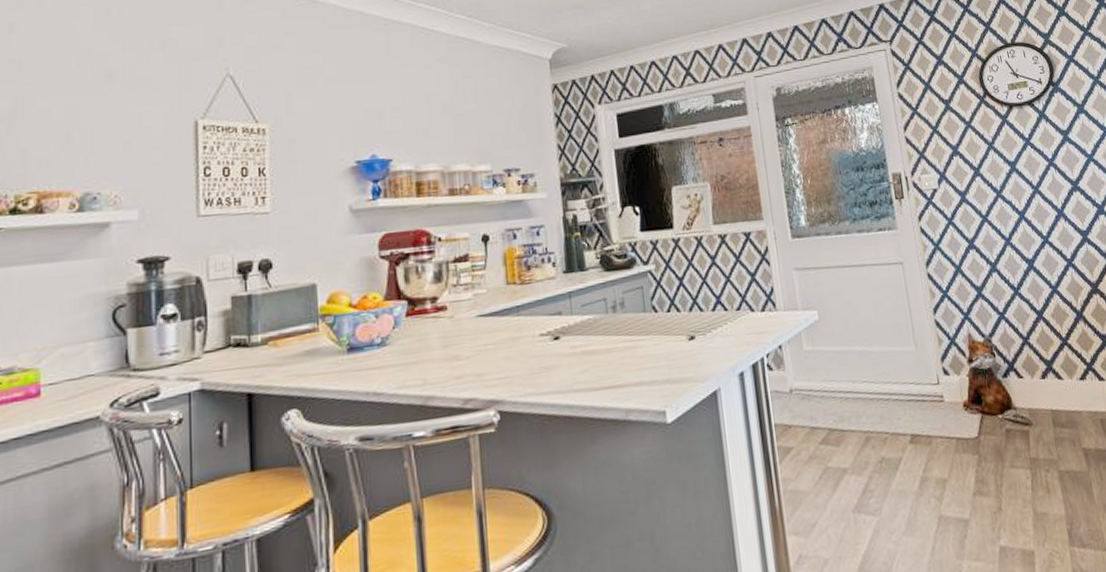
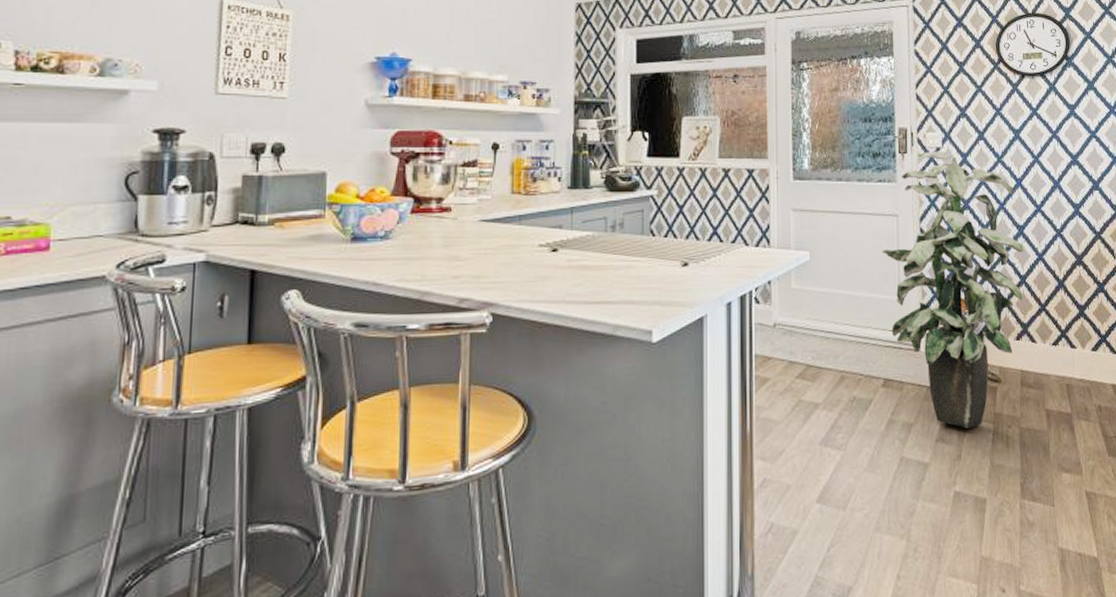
indoor plant: none [891,192,1044,478] -> present [881,151,1024,428]

